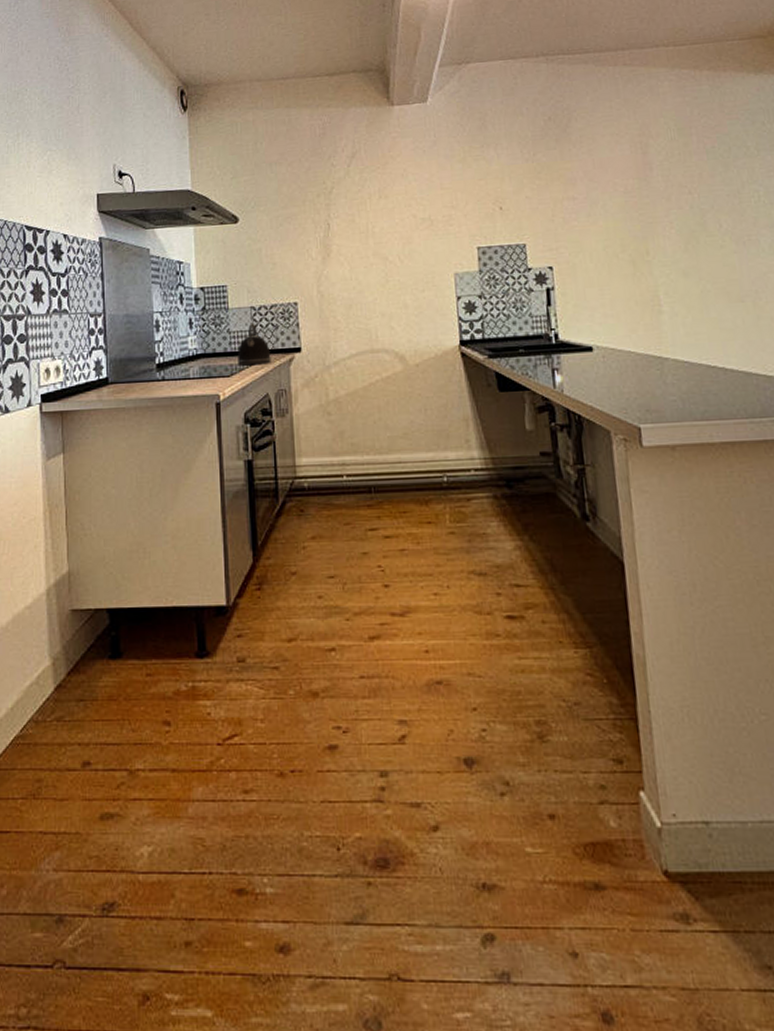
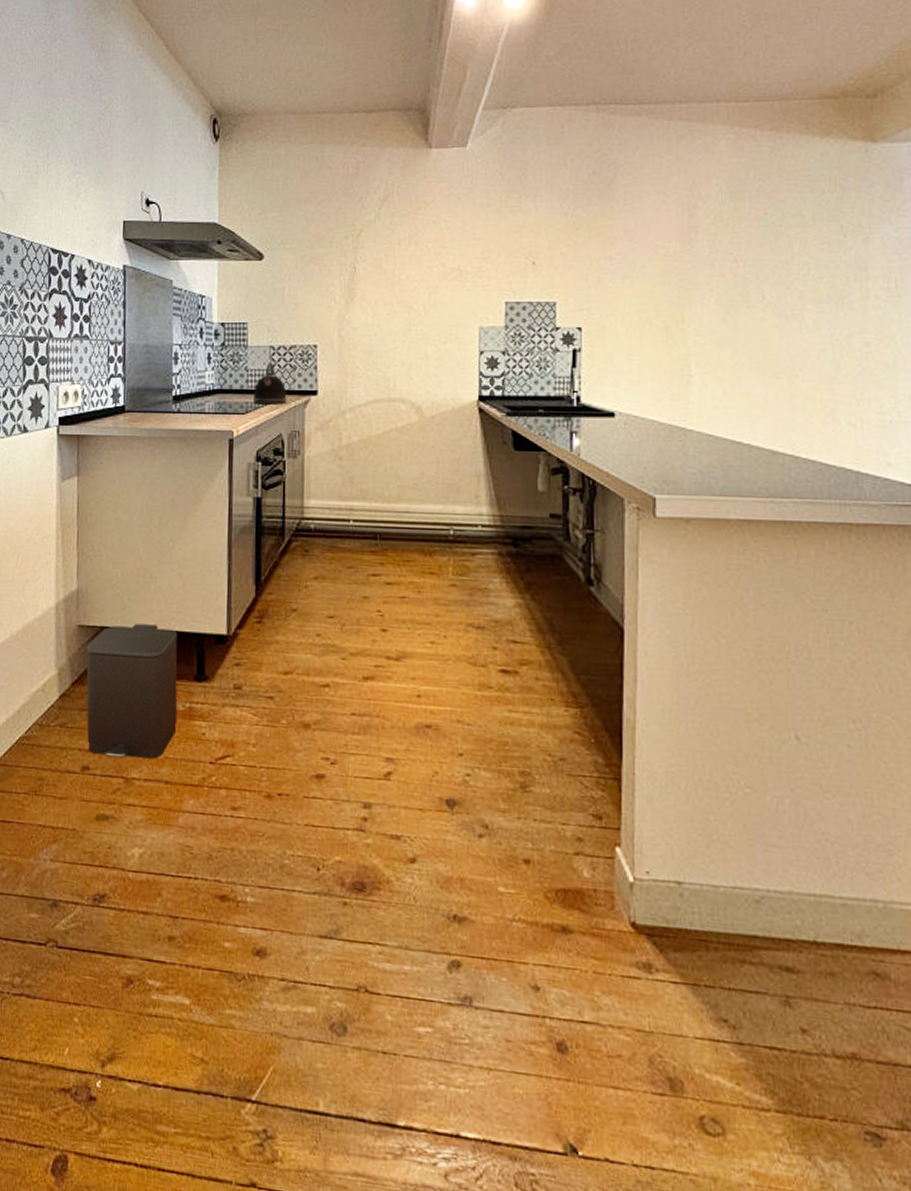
pedal bin: none [82,602,181,750] -> present [86,624,178,759]

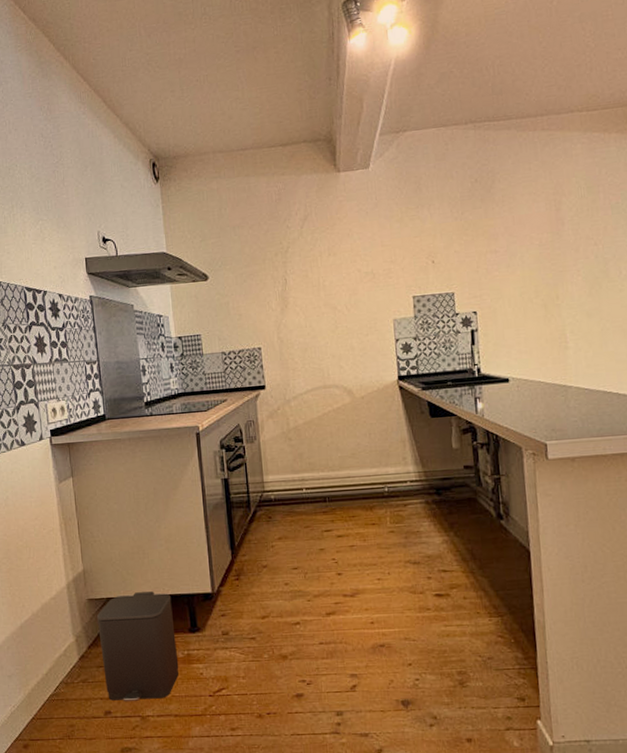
kettle: present [252,362,287,405] -> none [211,365,241,402]

